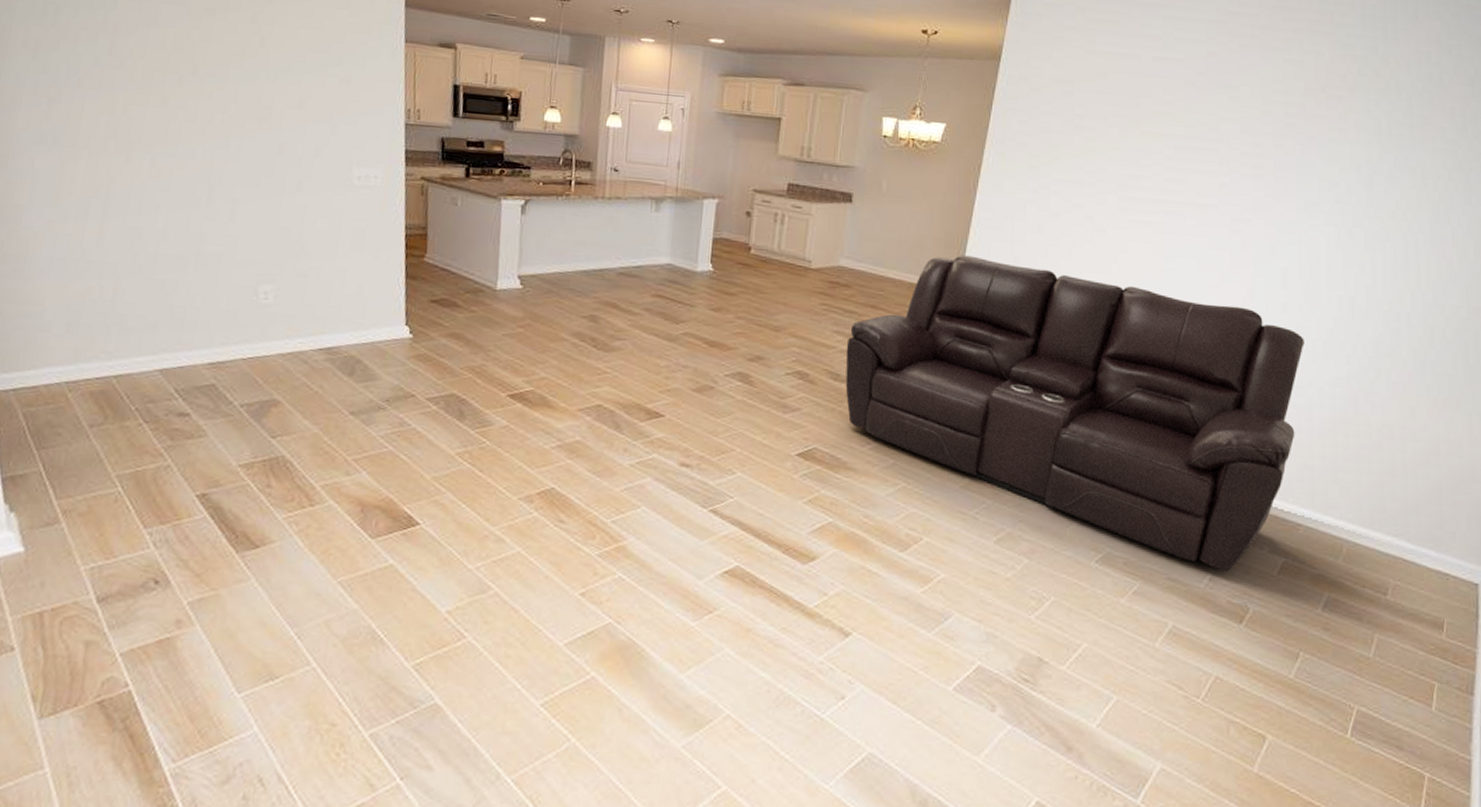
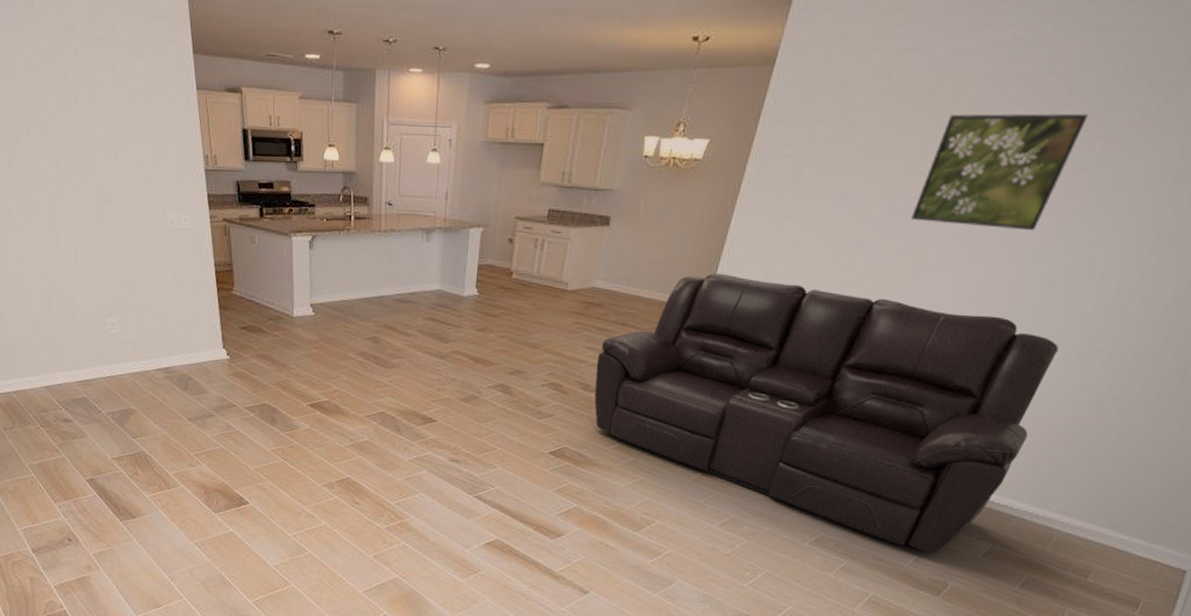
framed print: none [1146,114,1284,225] -> present [911,113,1089,231]

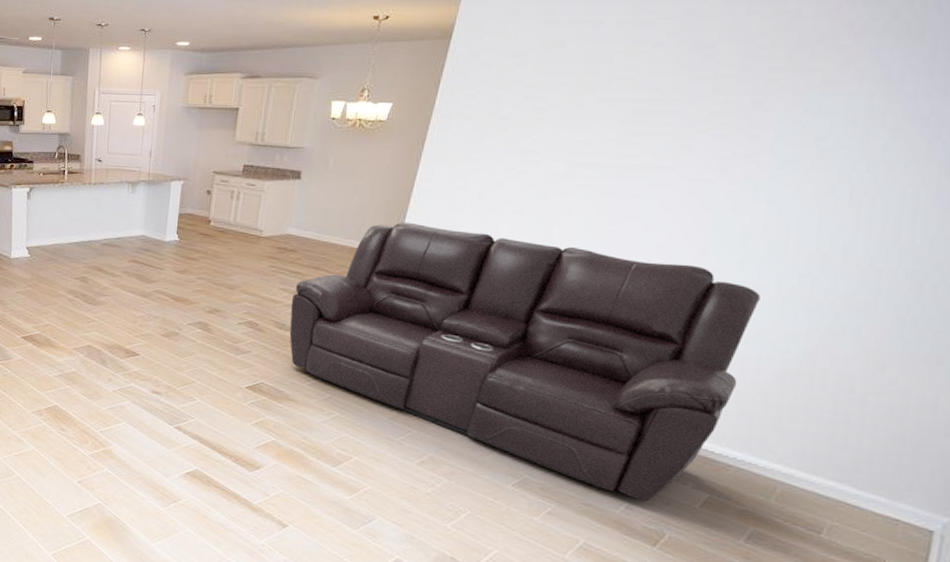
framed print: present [911,113,1089,231] -> none [595,76,767,185]

